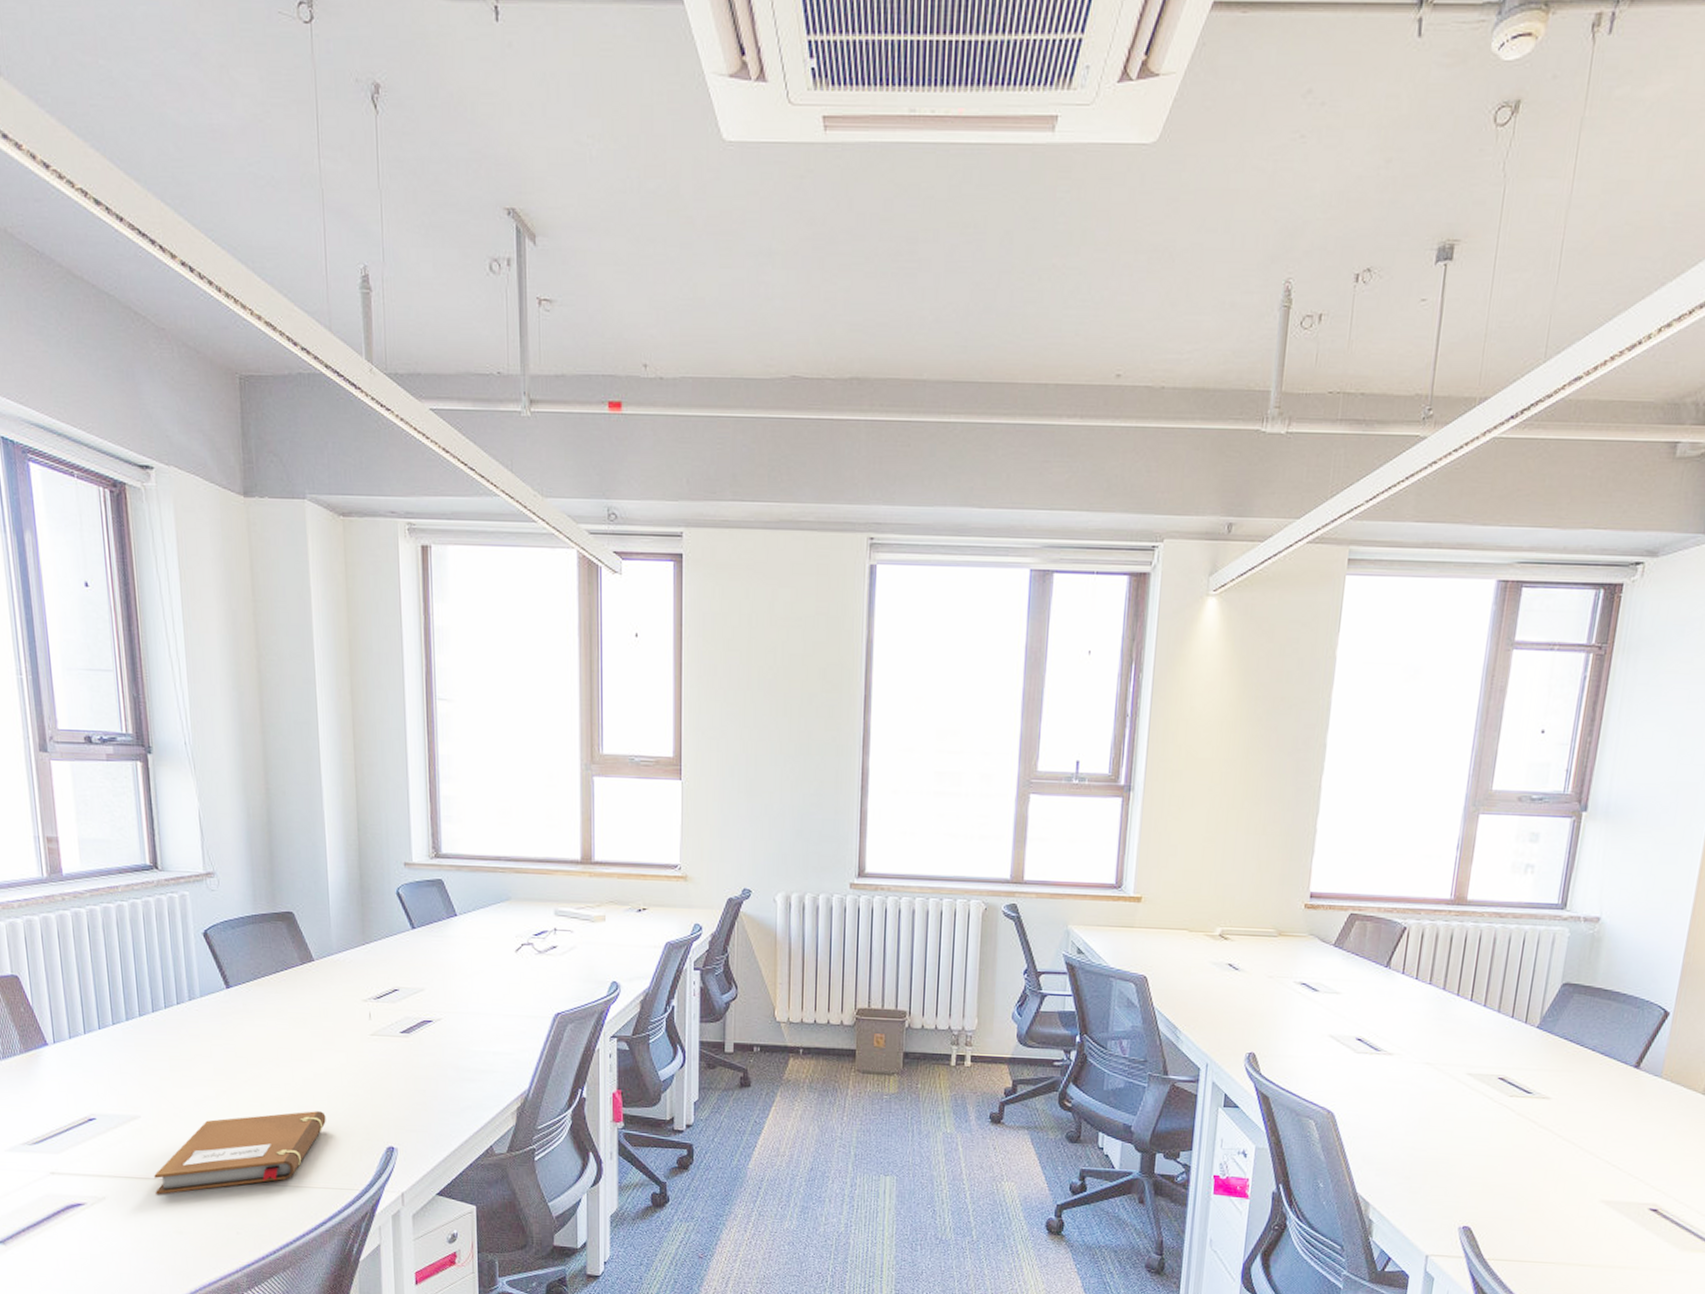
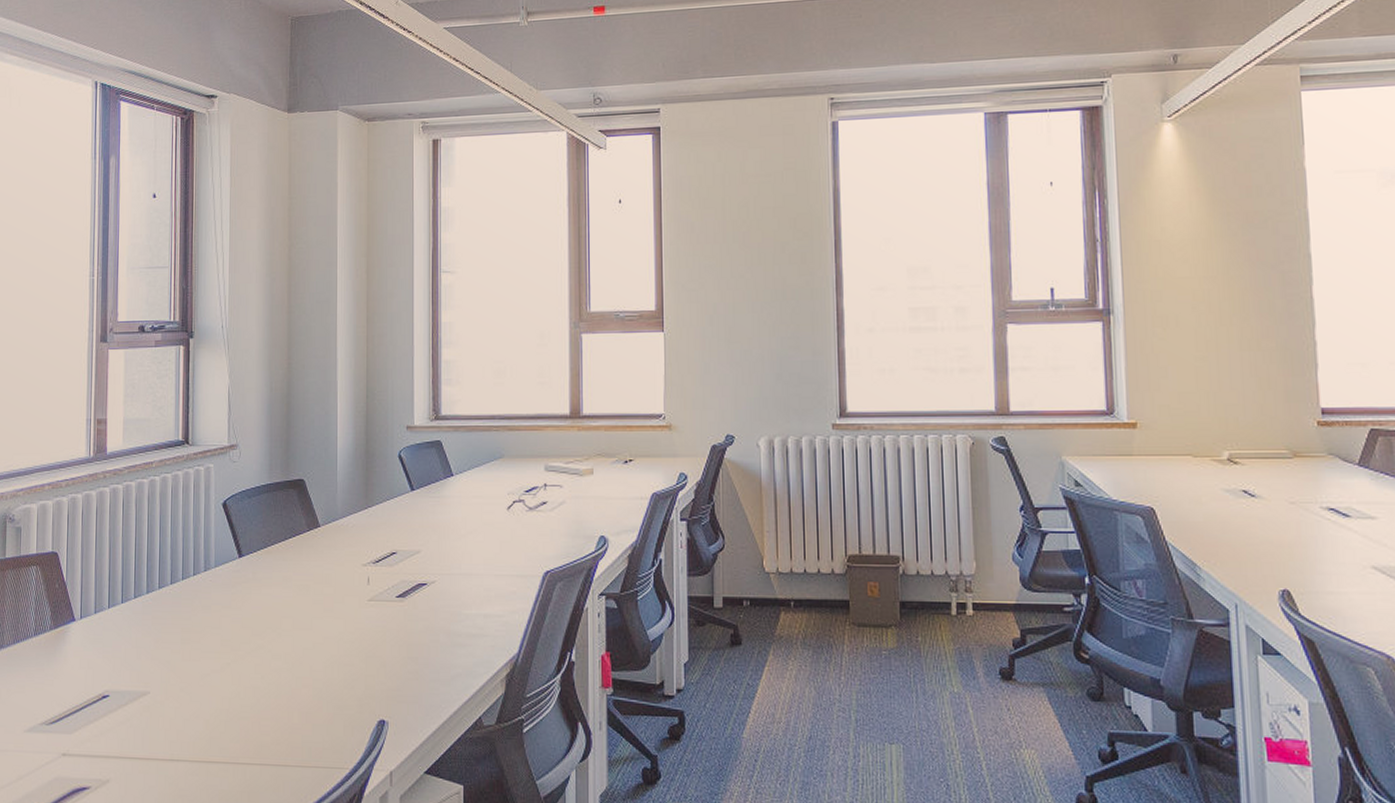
notebook: present [154,1111,326,1194] -> none [156,683,321,776]

